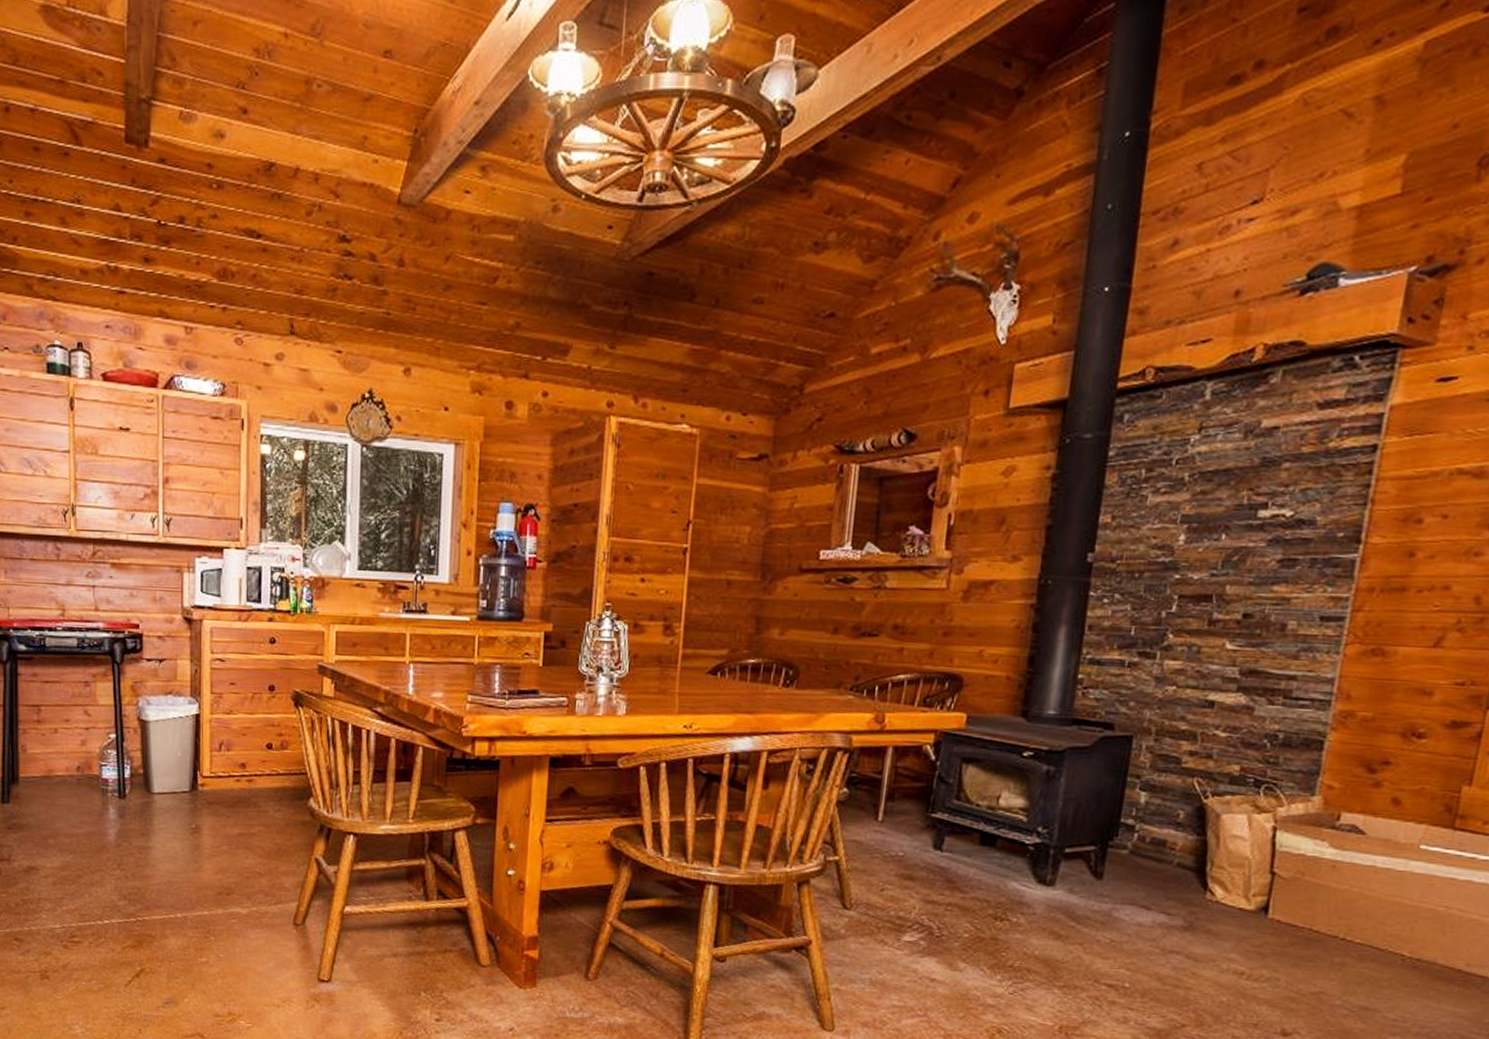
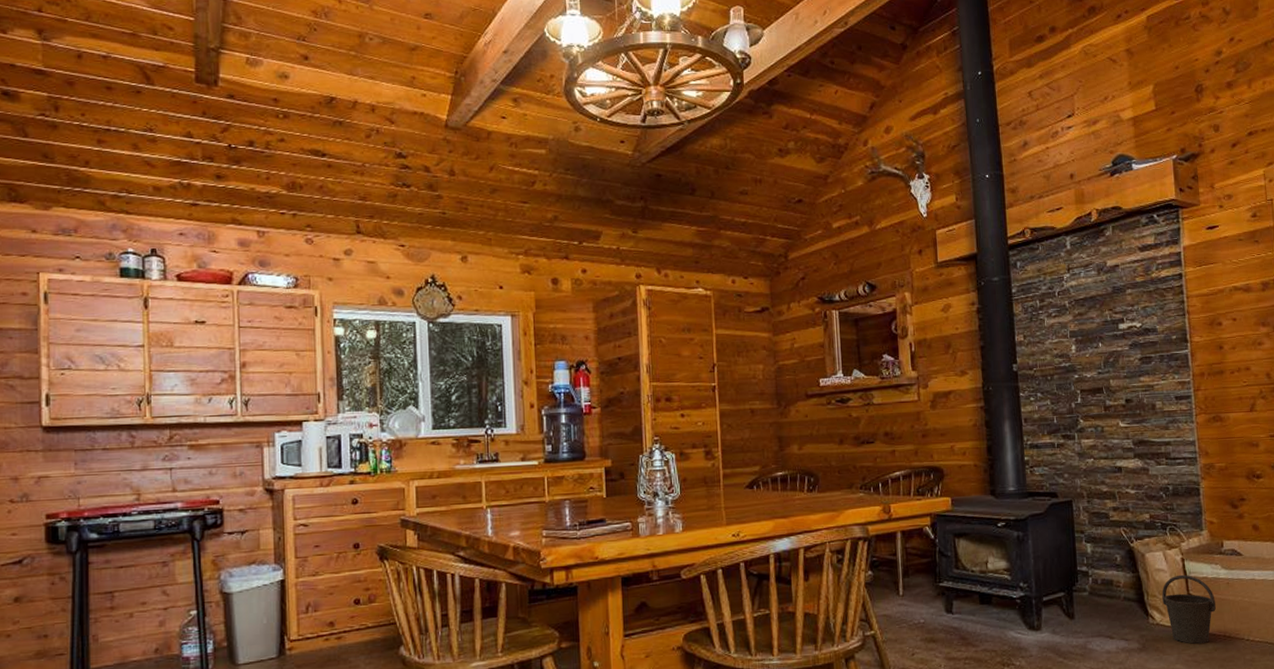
bucket: none [1231,846,1310,934] -> present [1162,574,1216,644]

